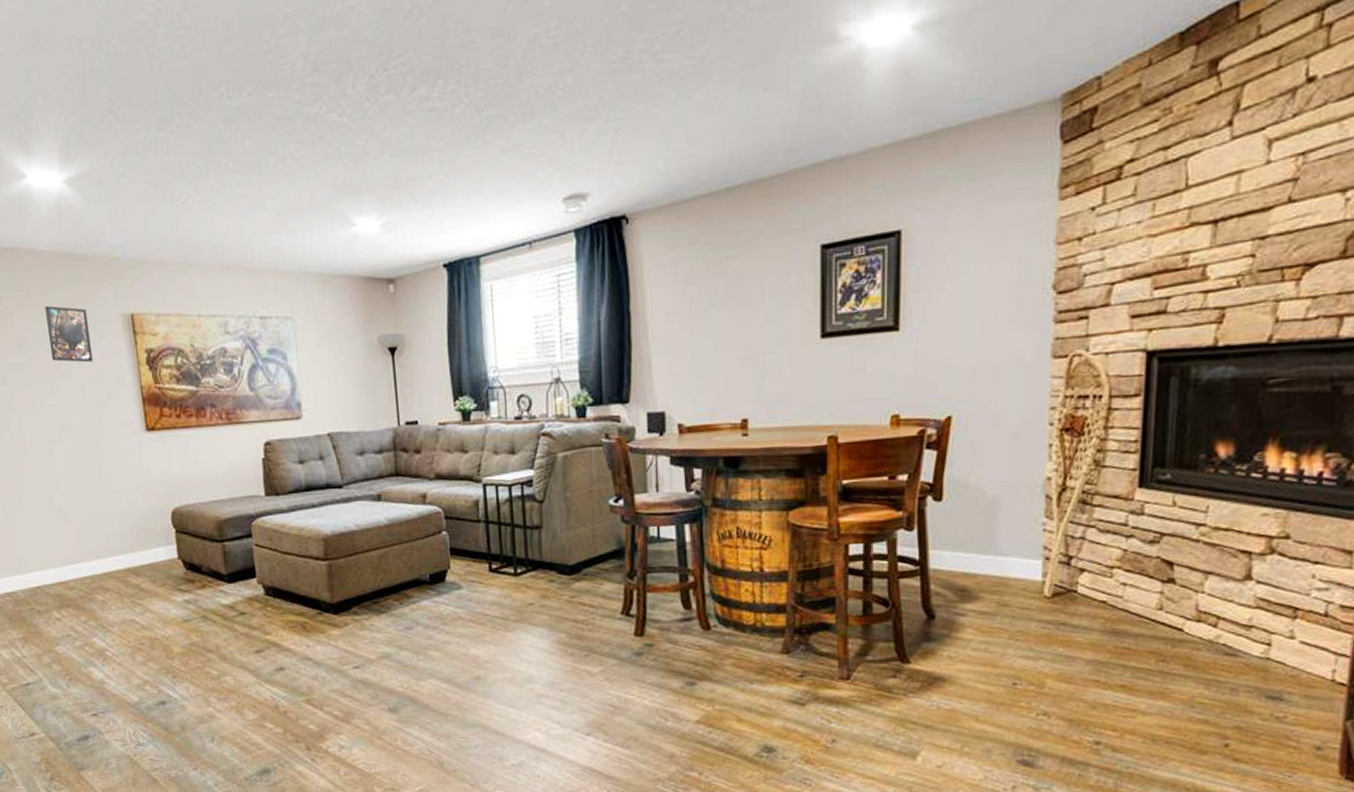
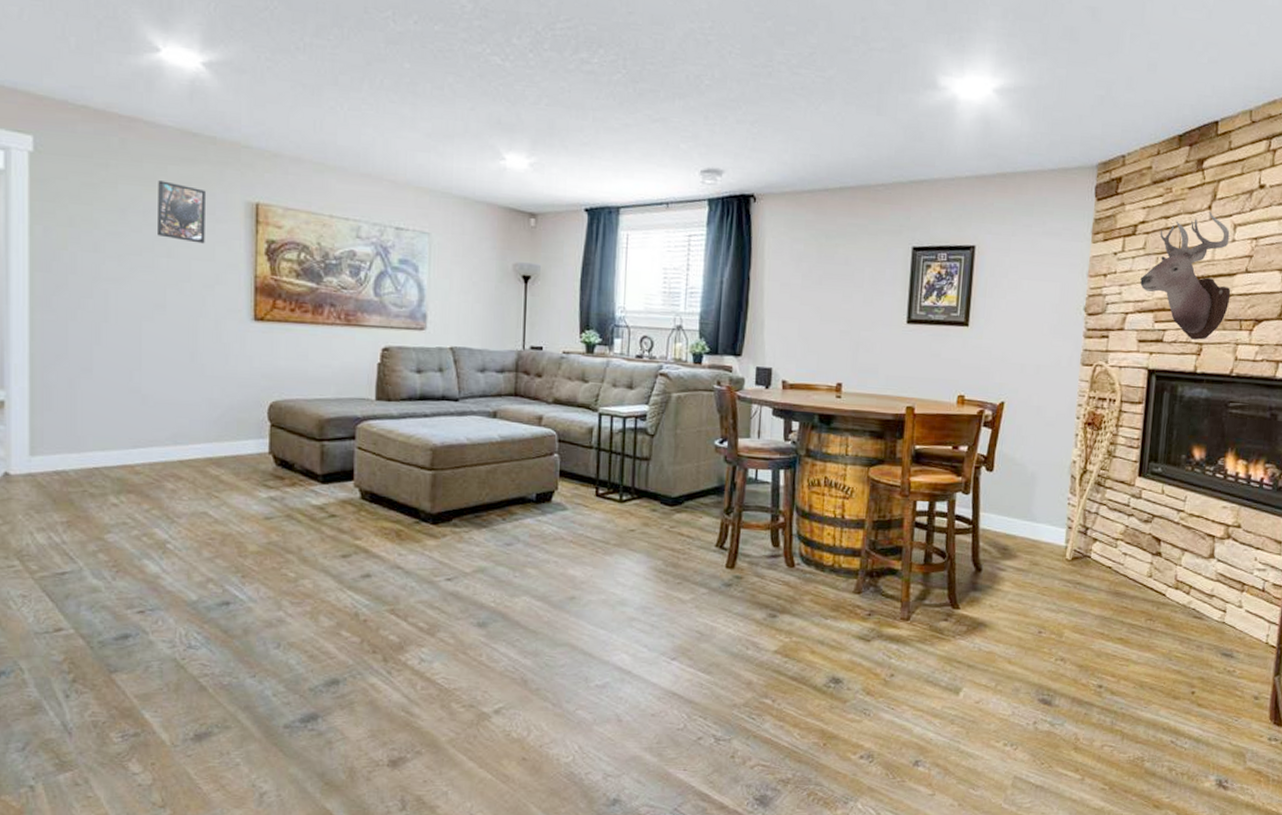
mounted trophy: none [1130,129,1266,304] -> present [1140,212,1231,340]

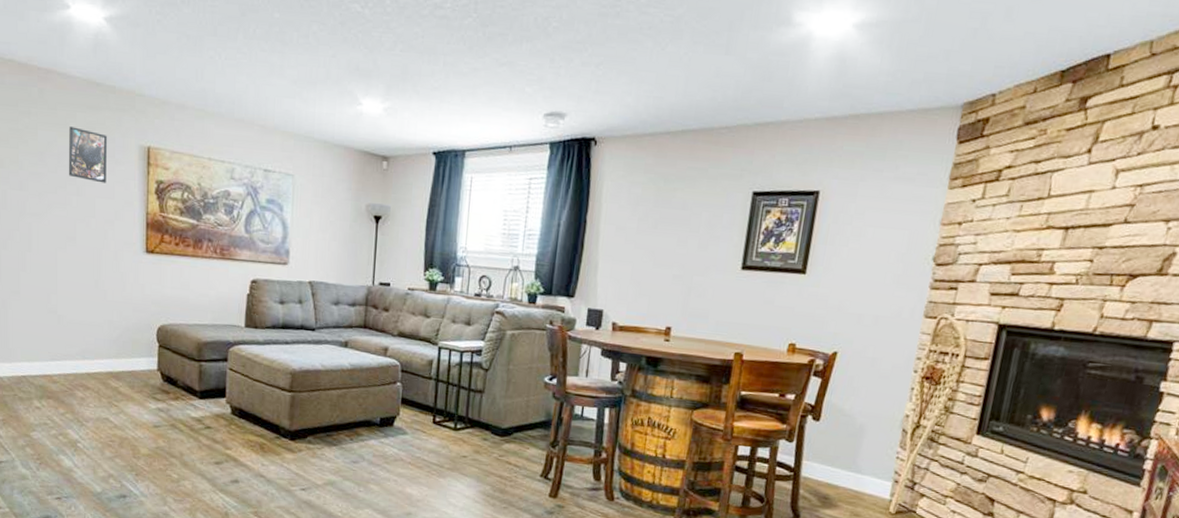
mounted trophy: present [1140,212,1231,340] -> none [999,156,1111,295]

